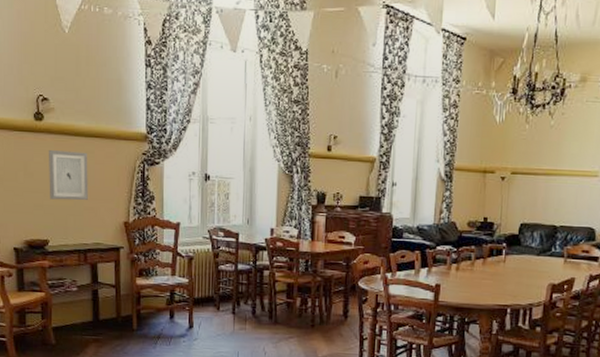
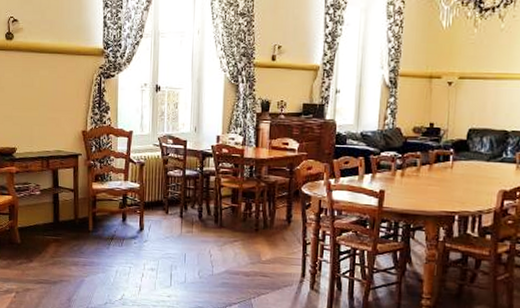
wall art: present [49,150,88,201] -> none [17,66,52,112]

